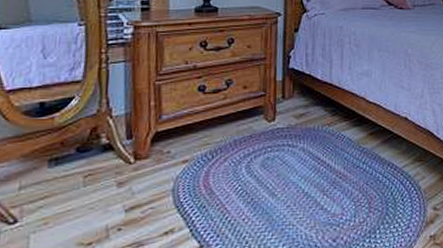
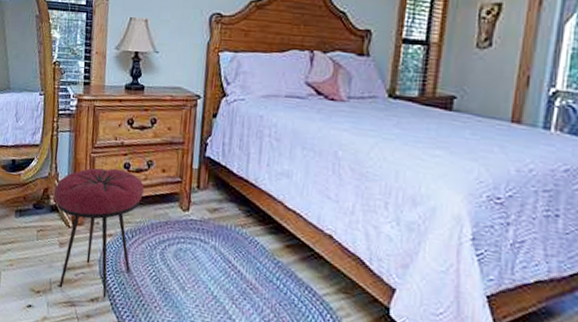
stool: none [105,92,224,231] -> present [53,168,145,298]

